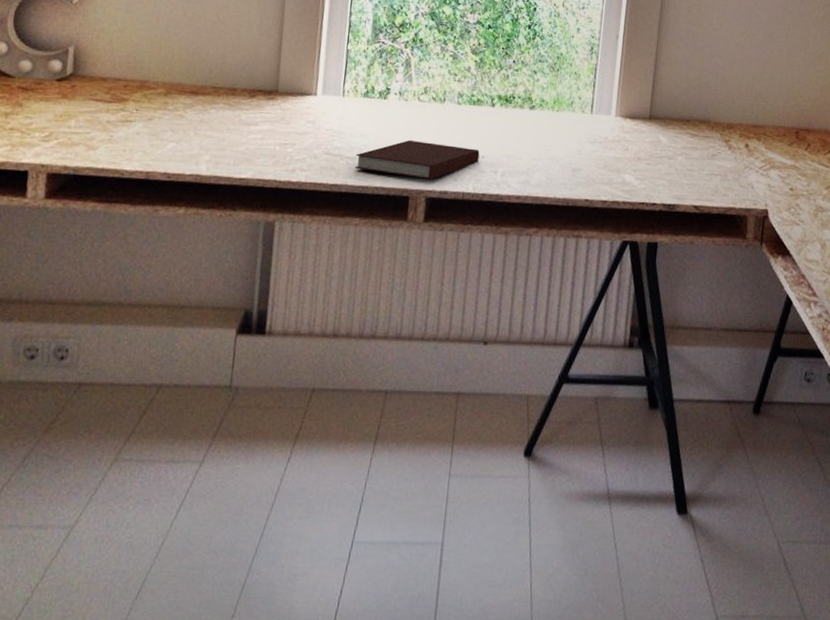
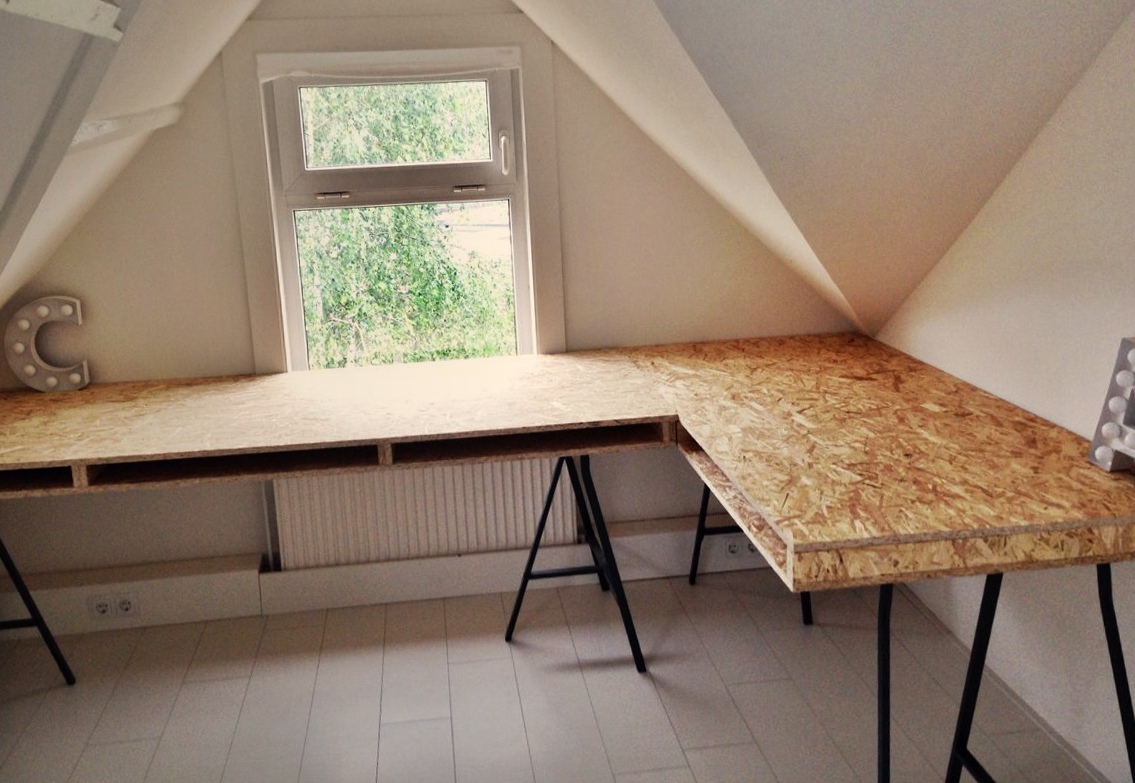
notebook: present [355,139,480,179] -> none [328,398,429,429]

